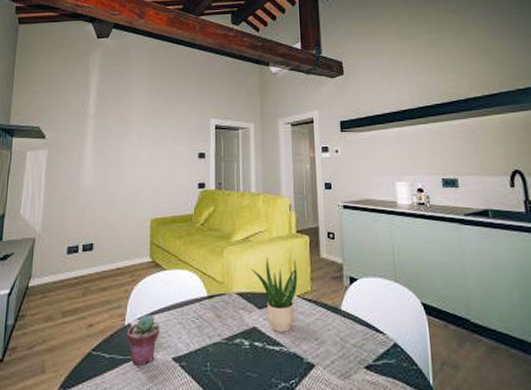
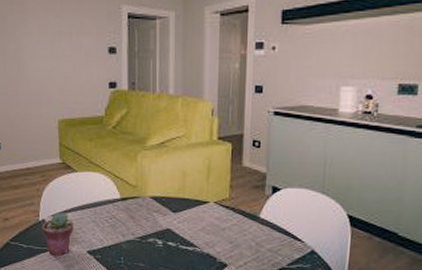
potted plant: present [250,257,298,332] -> none [165,164,216,235]

